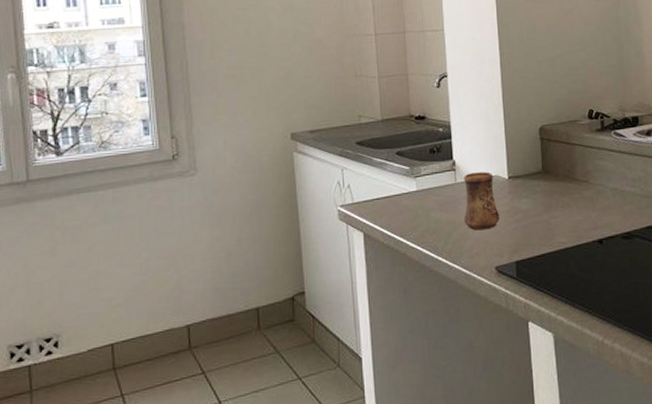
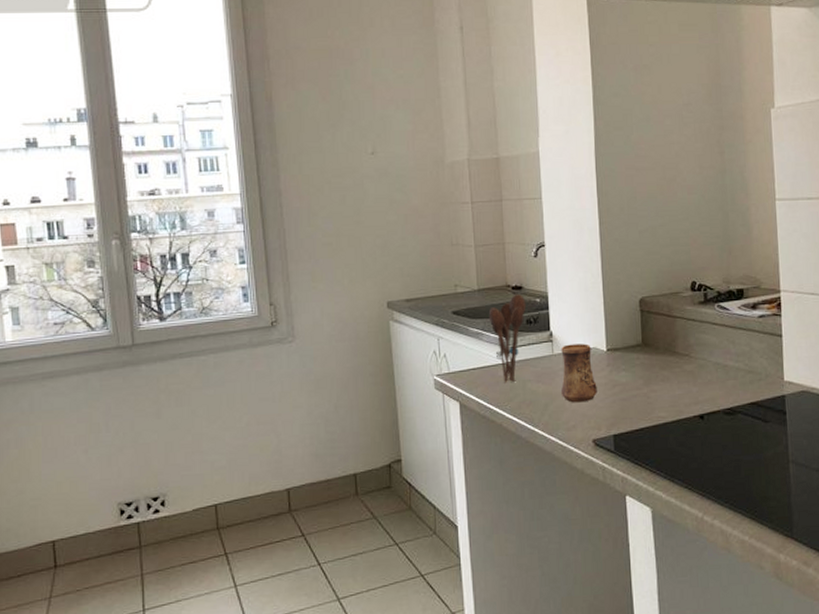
utensil holder: none [392,124,430,213] -> present [488,294,526,383]

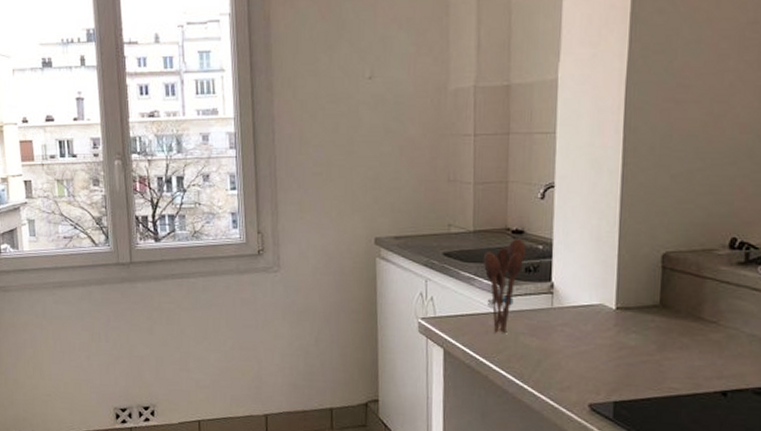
cup: present [560,343,597,403] -> none [556,298,600,363]

